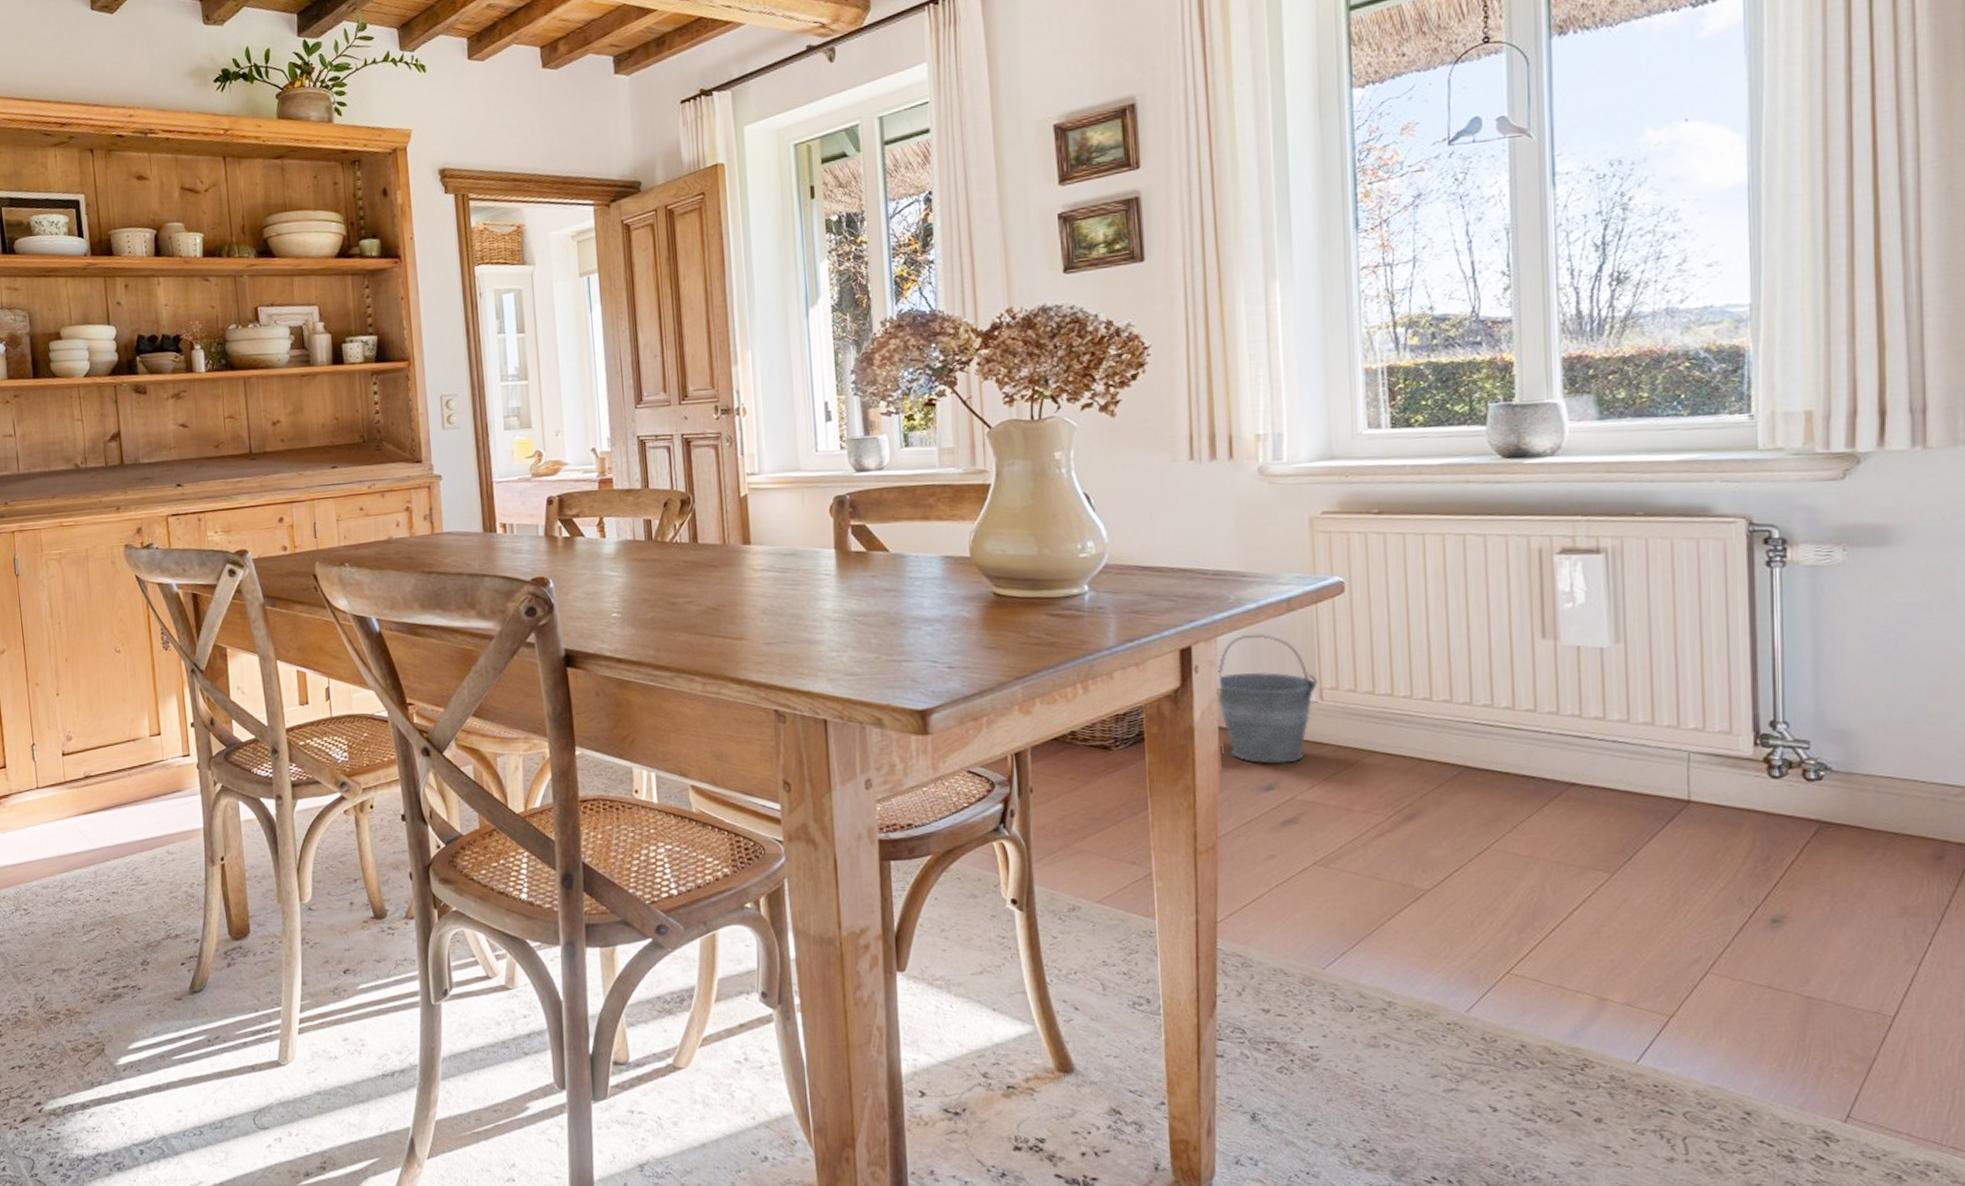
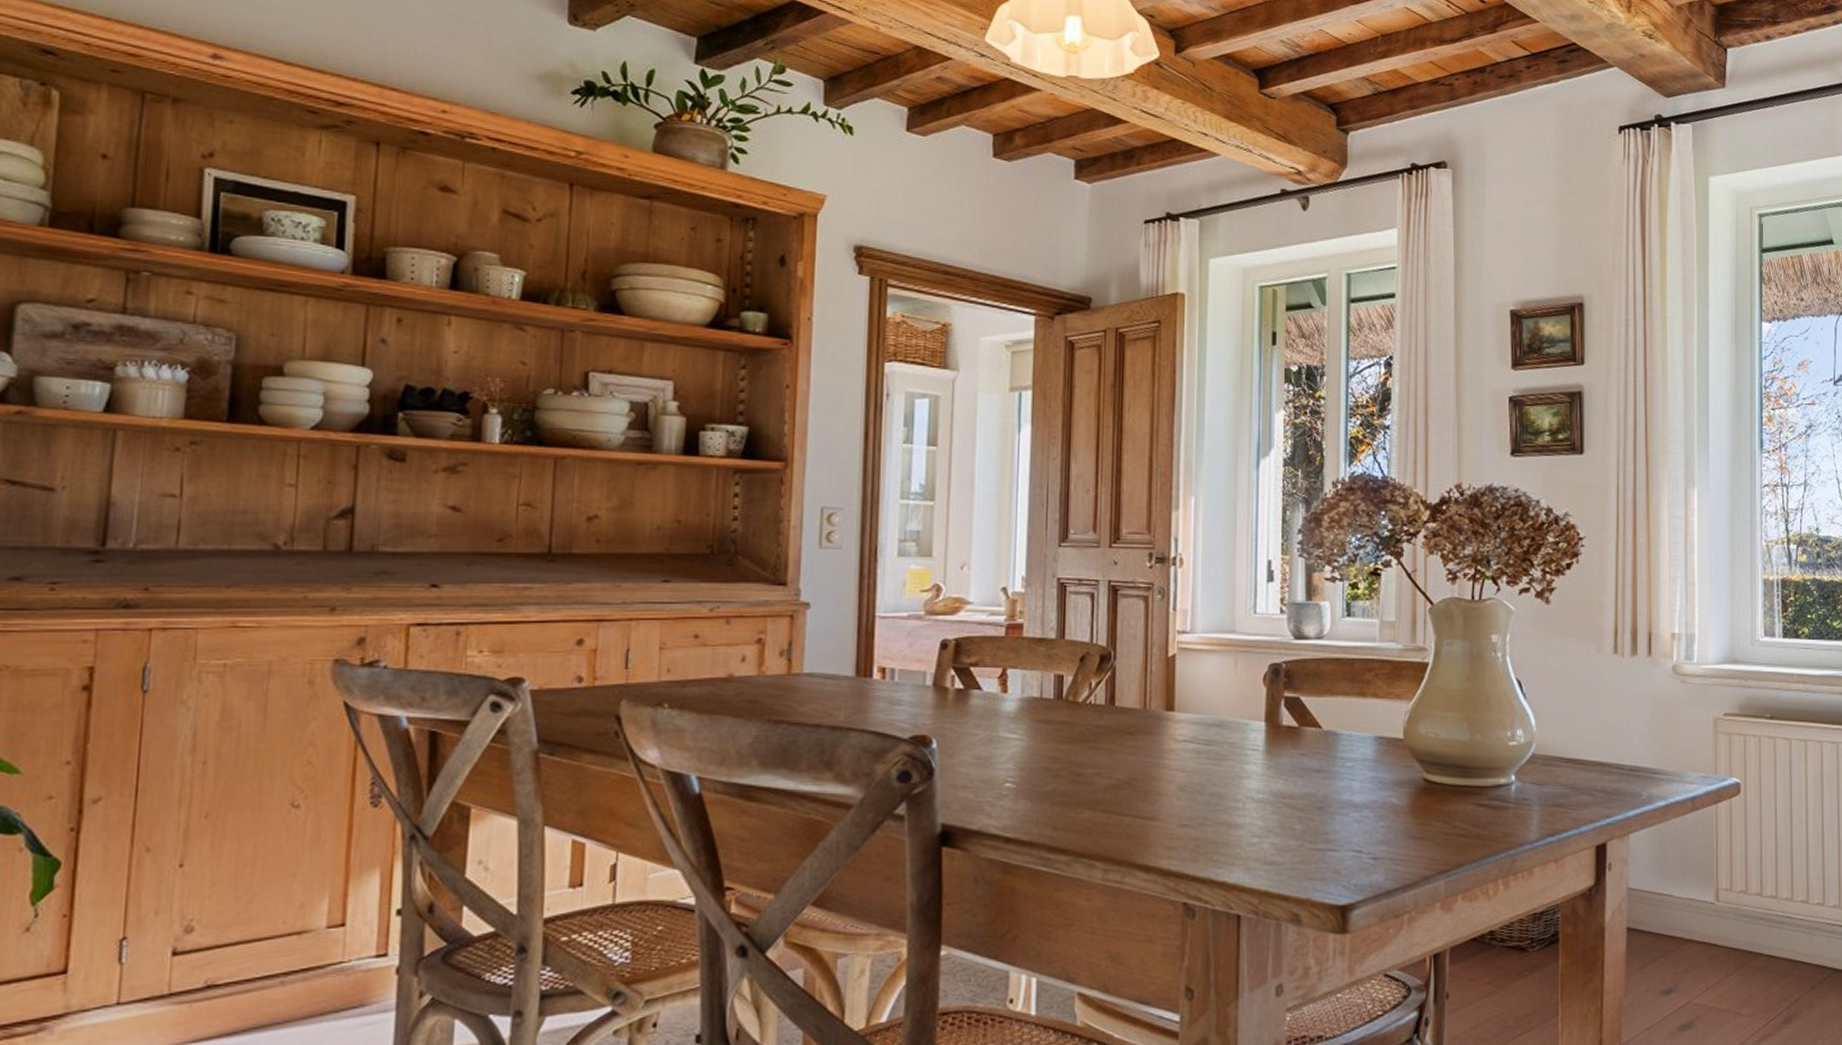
bucket: present [1216,633,1317,764] -> none [1626,832,1715,966]

